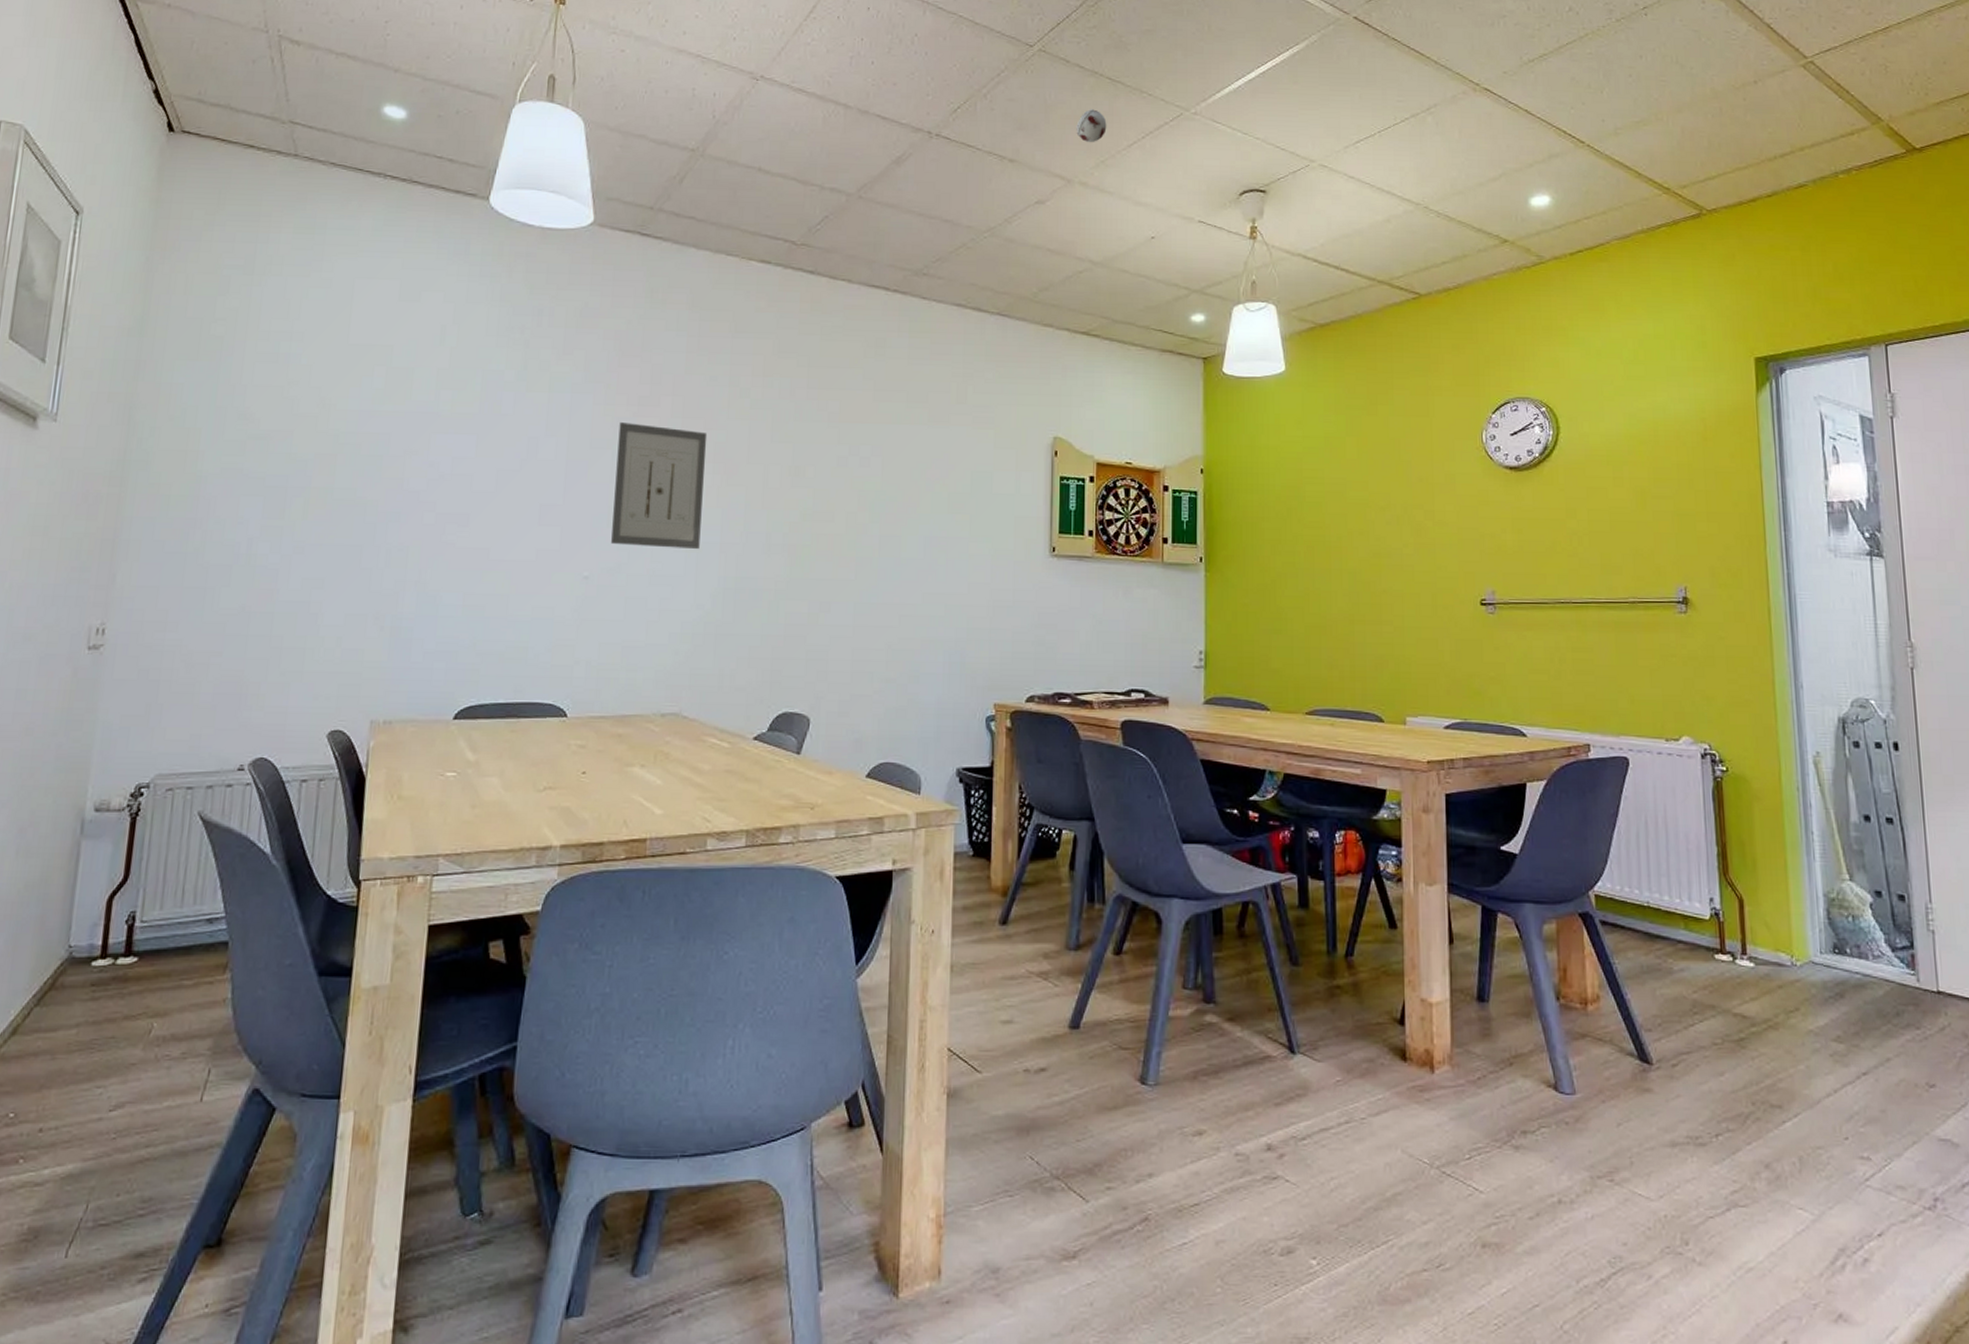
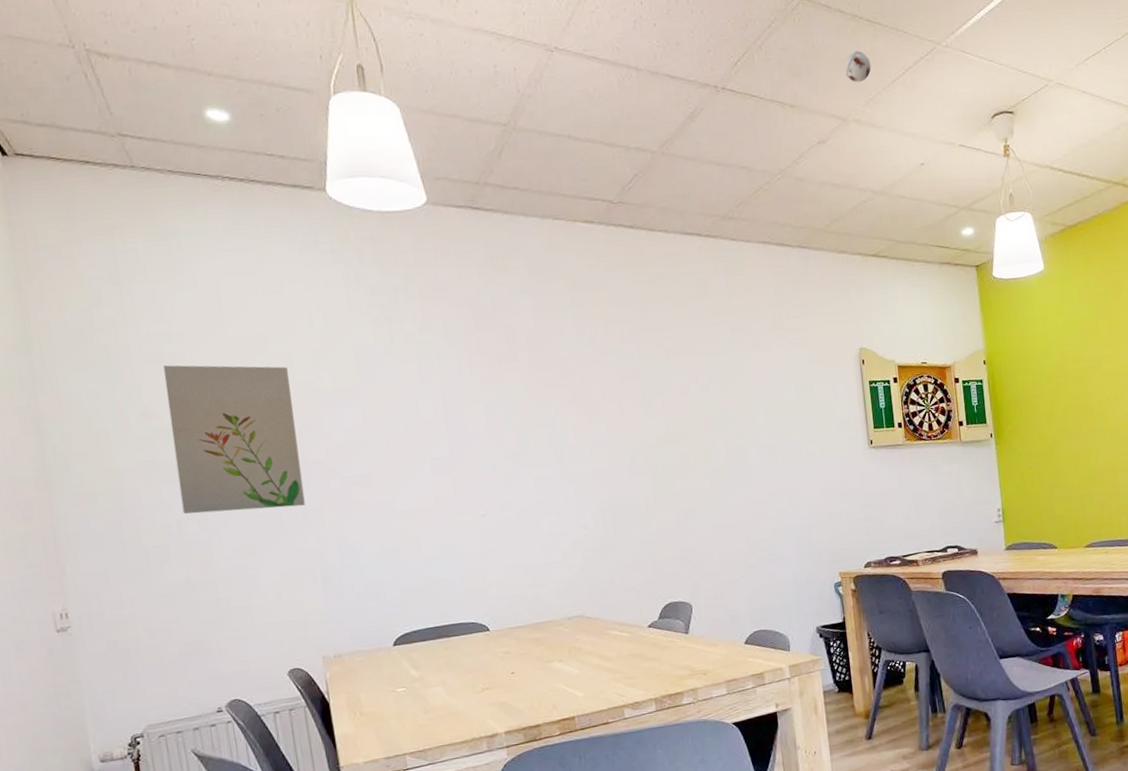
wall art: none [257,366,407,540] -> present [163,365,305,514]
wall art: present [611,422,708,550] -> none [486,378,576,485]

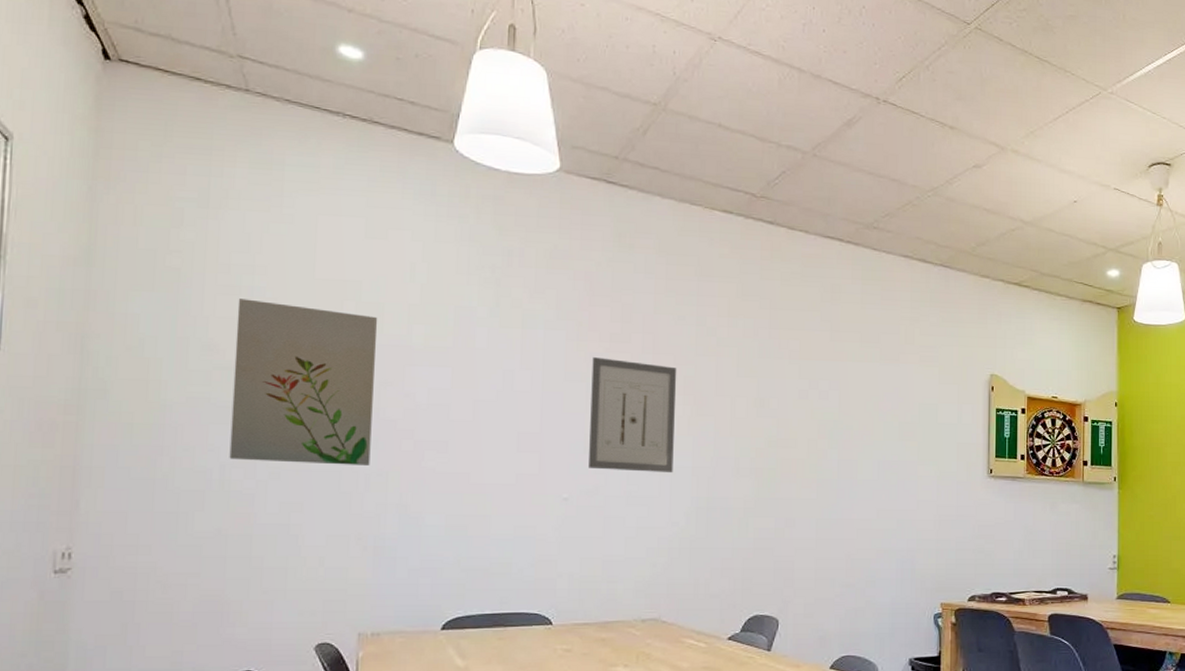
wall art: none [486,378,576,485] -> present [589,357,677,473]
smoke detector: present [844,51,871,83] -> none [1009,84,1036,115]

